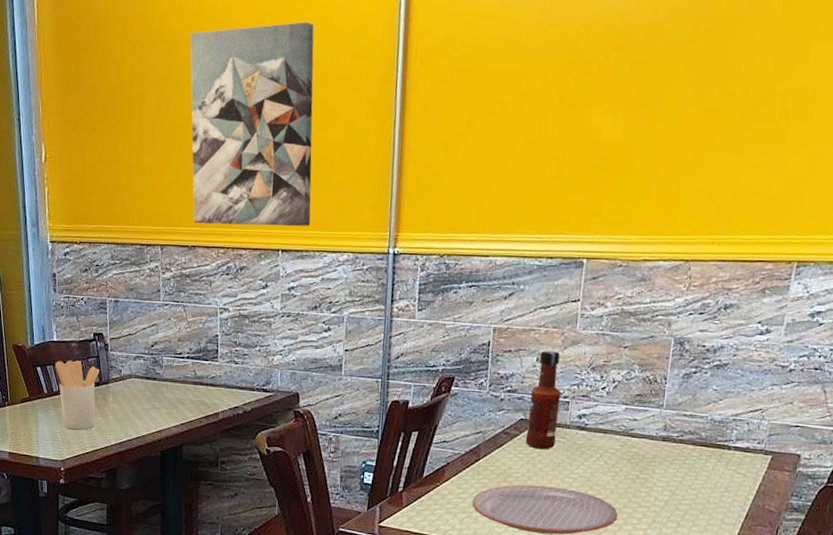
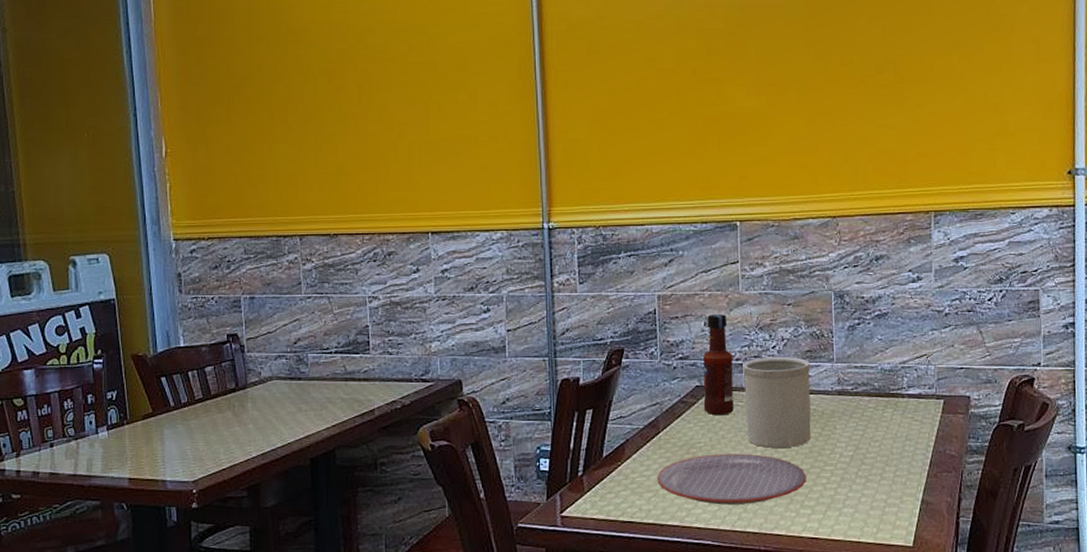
utensil holder: present [55,360,100,430] -> none [183,365,236,445]
wall art: present [190,22,314,227] -> none [321,10,459,211]
utensil holder: none [565,397,639,487] -> present [743,356,811,449]

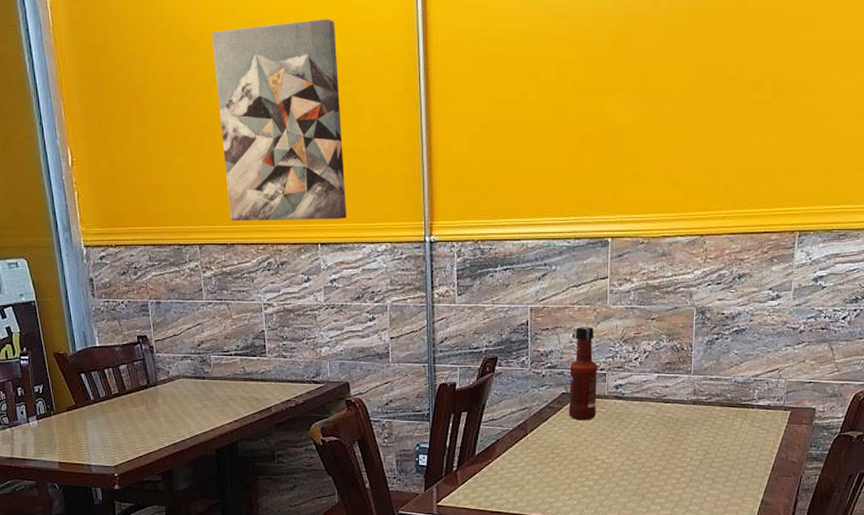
wall art: none [321,10,459,211] -> present [212,19,346,222]
plate: present [657,453,806,505] -> none [523,455,658,500]
utensil holder: present [743,356,811,449] -> none [606,367,669,452]

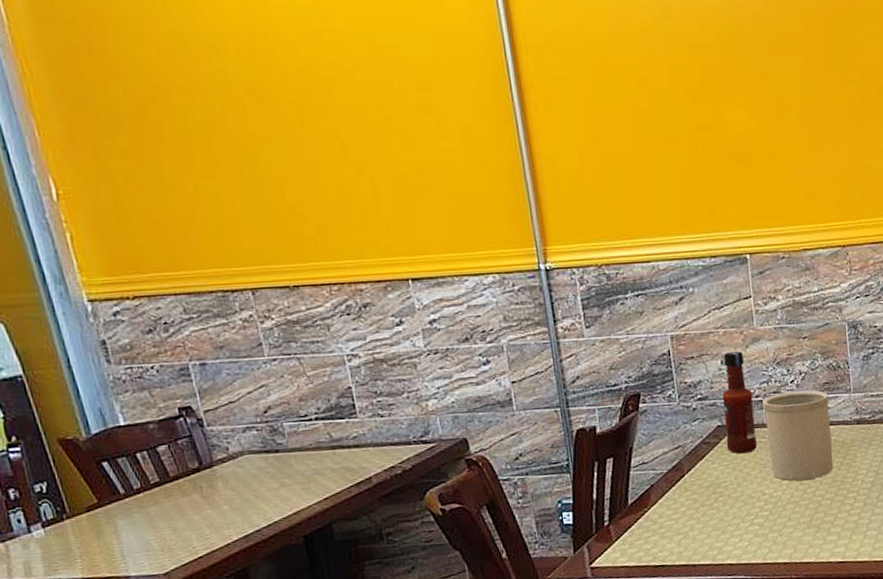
wall art: present [212,19,346,222] -> none [238,17,440,259]
utensil holder: none [606,367,669,452] -> present [763,390,833,481]

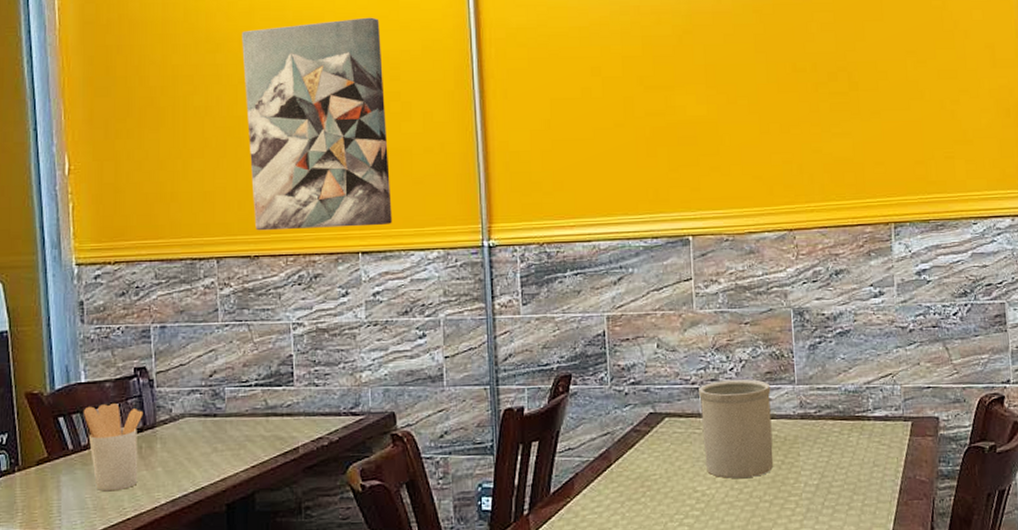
utensil holder: none [129,444,204,533] -> present [84,402,143,492]
wall art: none [238,17,440,259] -> present [242,17,392,231]
tabasco sauce: present [722,351,757,454] -> none [656,335,691,445]

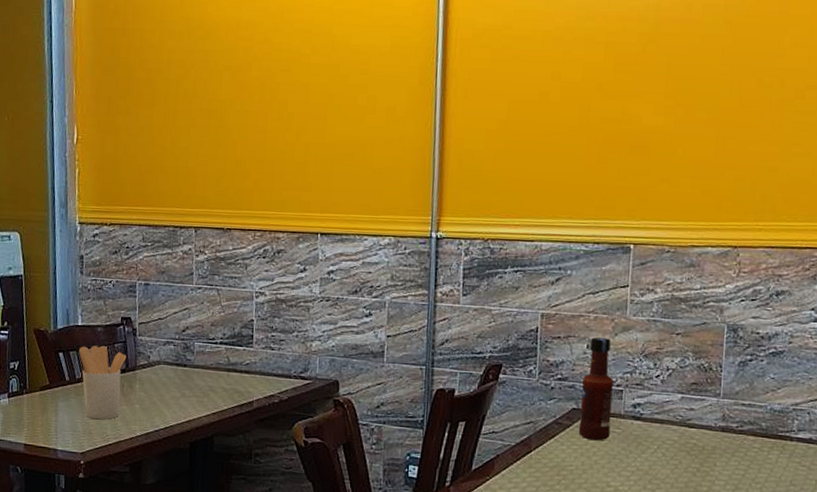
wall art: present [242,17,392,231] -> none [229,12,354,210]
tabasco sauce: none [656,335,691,445] -> present [578,337,613,441]
utensil holder: present [699,379,774,479] -> none [621,386,695,480]

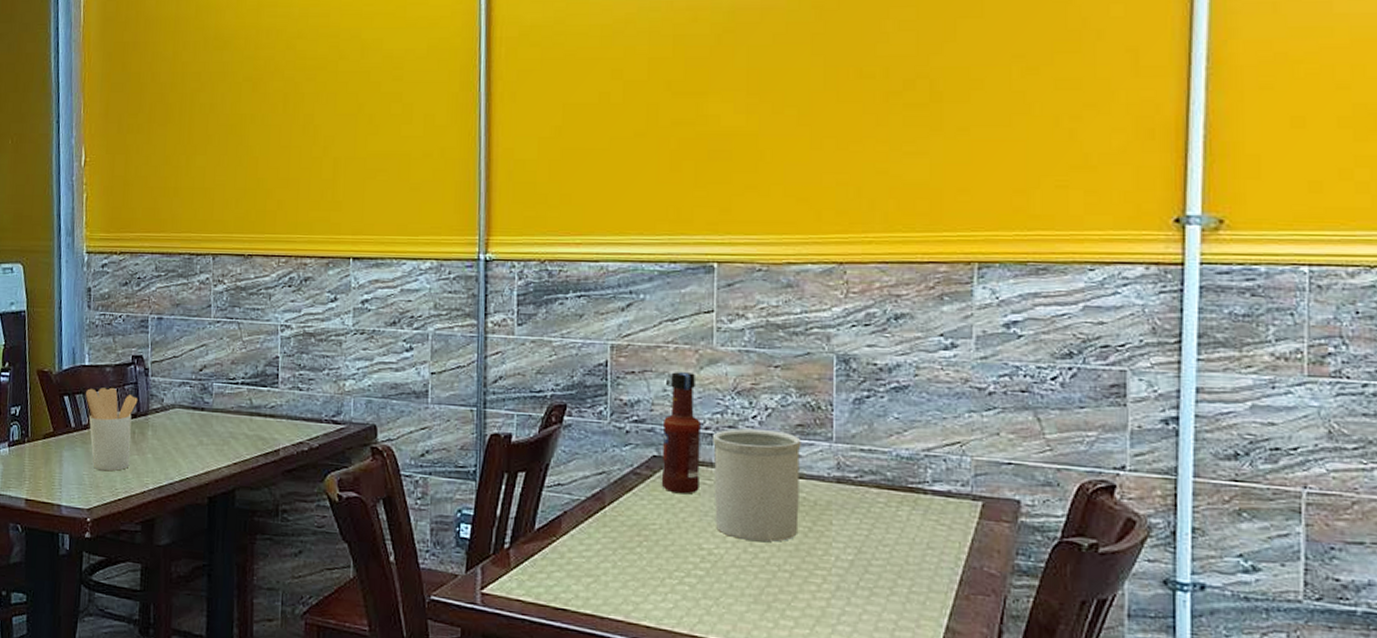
utensil holder: none [621,386,695,480] -> present [713,428,801,542]

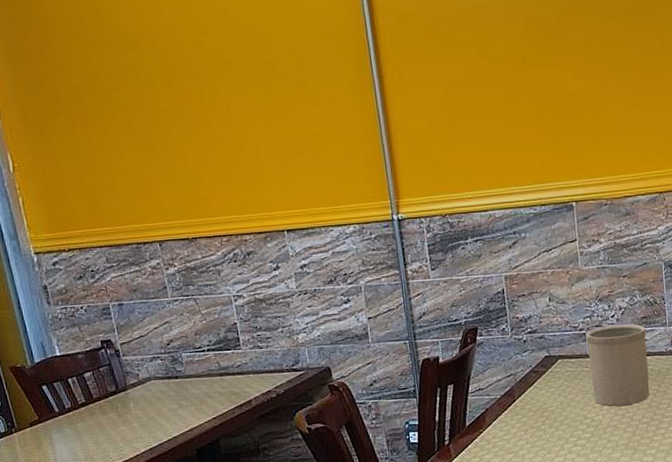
utensil holder: present [86,387,138,472] -> none [63,371,119,445]
tabasco sauce: present [661,372,701,494] -> none [549,289,580,382]

